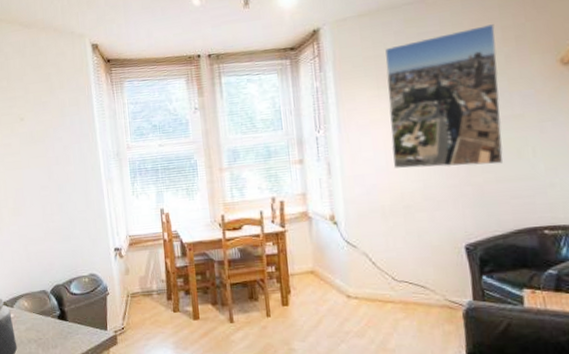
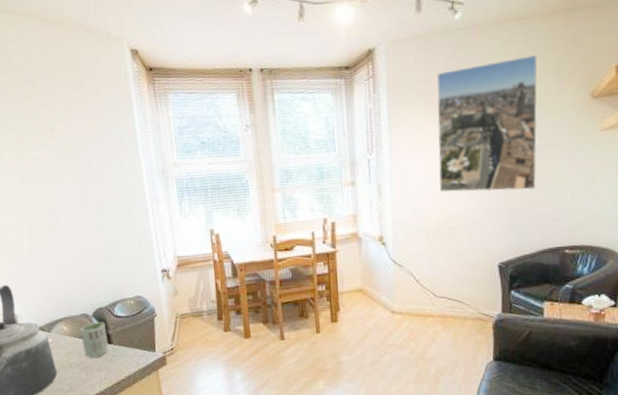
cup: none [39,299,65,334] -> present [80,322,109,358]

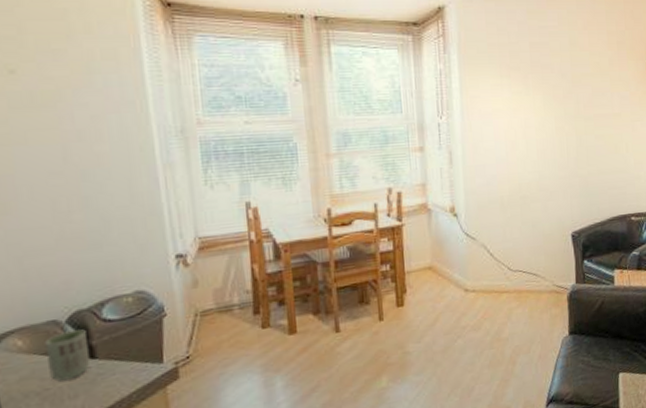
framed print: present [437,55,538,192] -> none [509,28,604,160]

